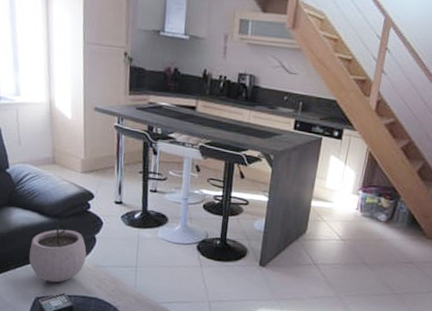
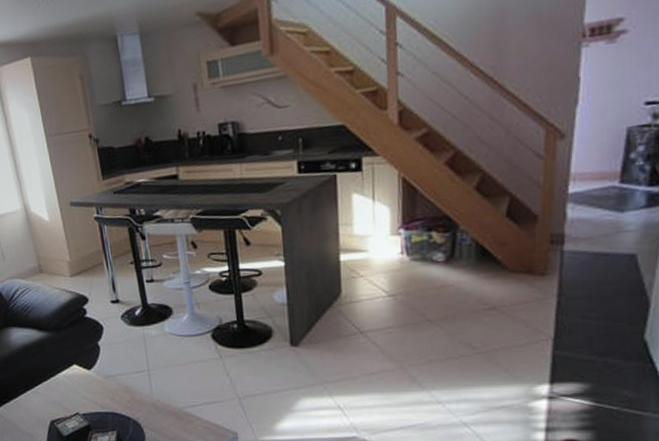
plant pot: present [28,219,87,283] -> none [34,331,94,402]

